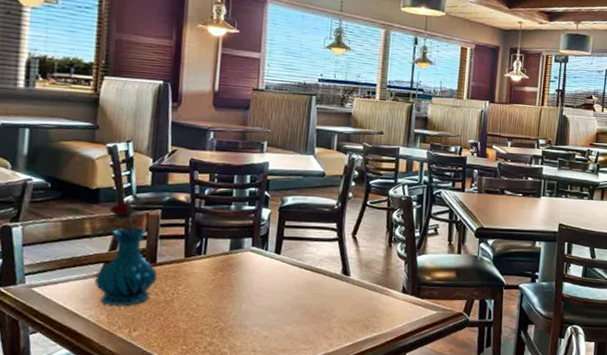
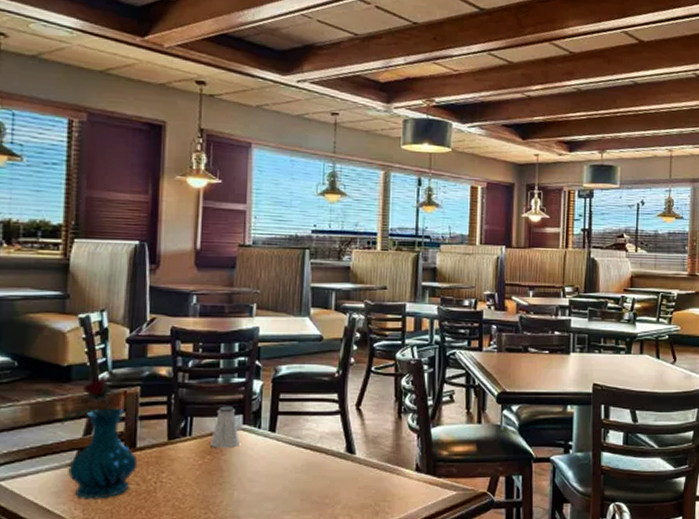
saltshaker: none [223,230,249,266] -> present [210,406,240,448]

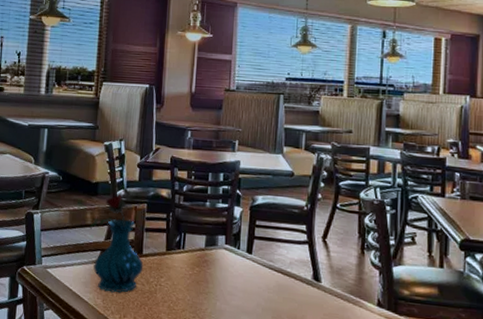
saltshaker: present [210,406,240,448] -> none [199,226,222,264]

